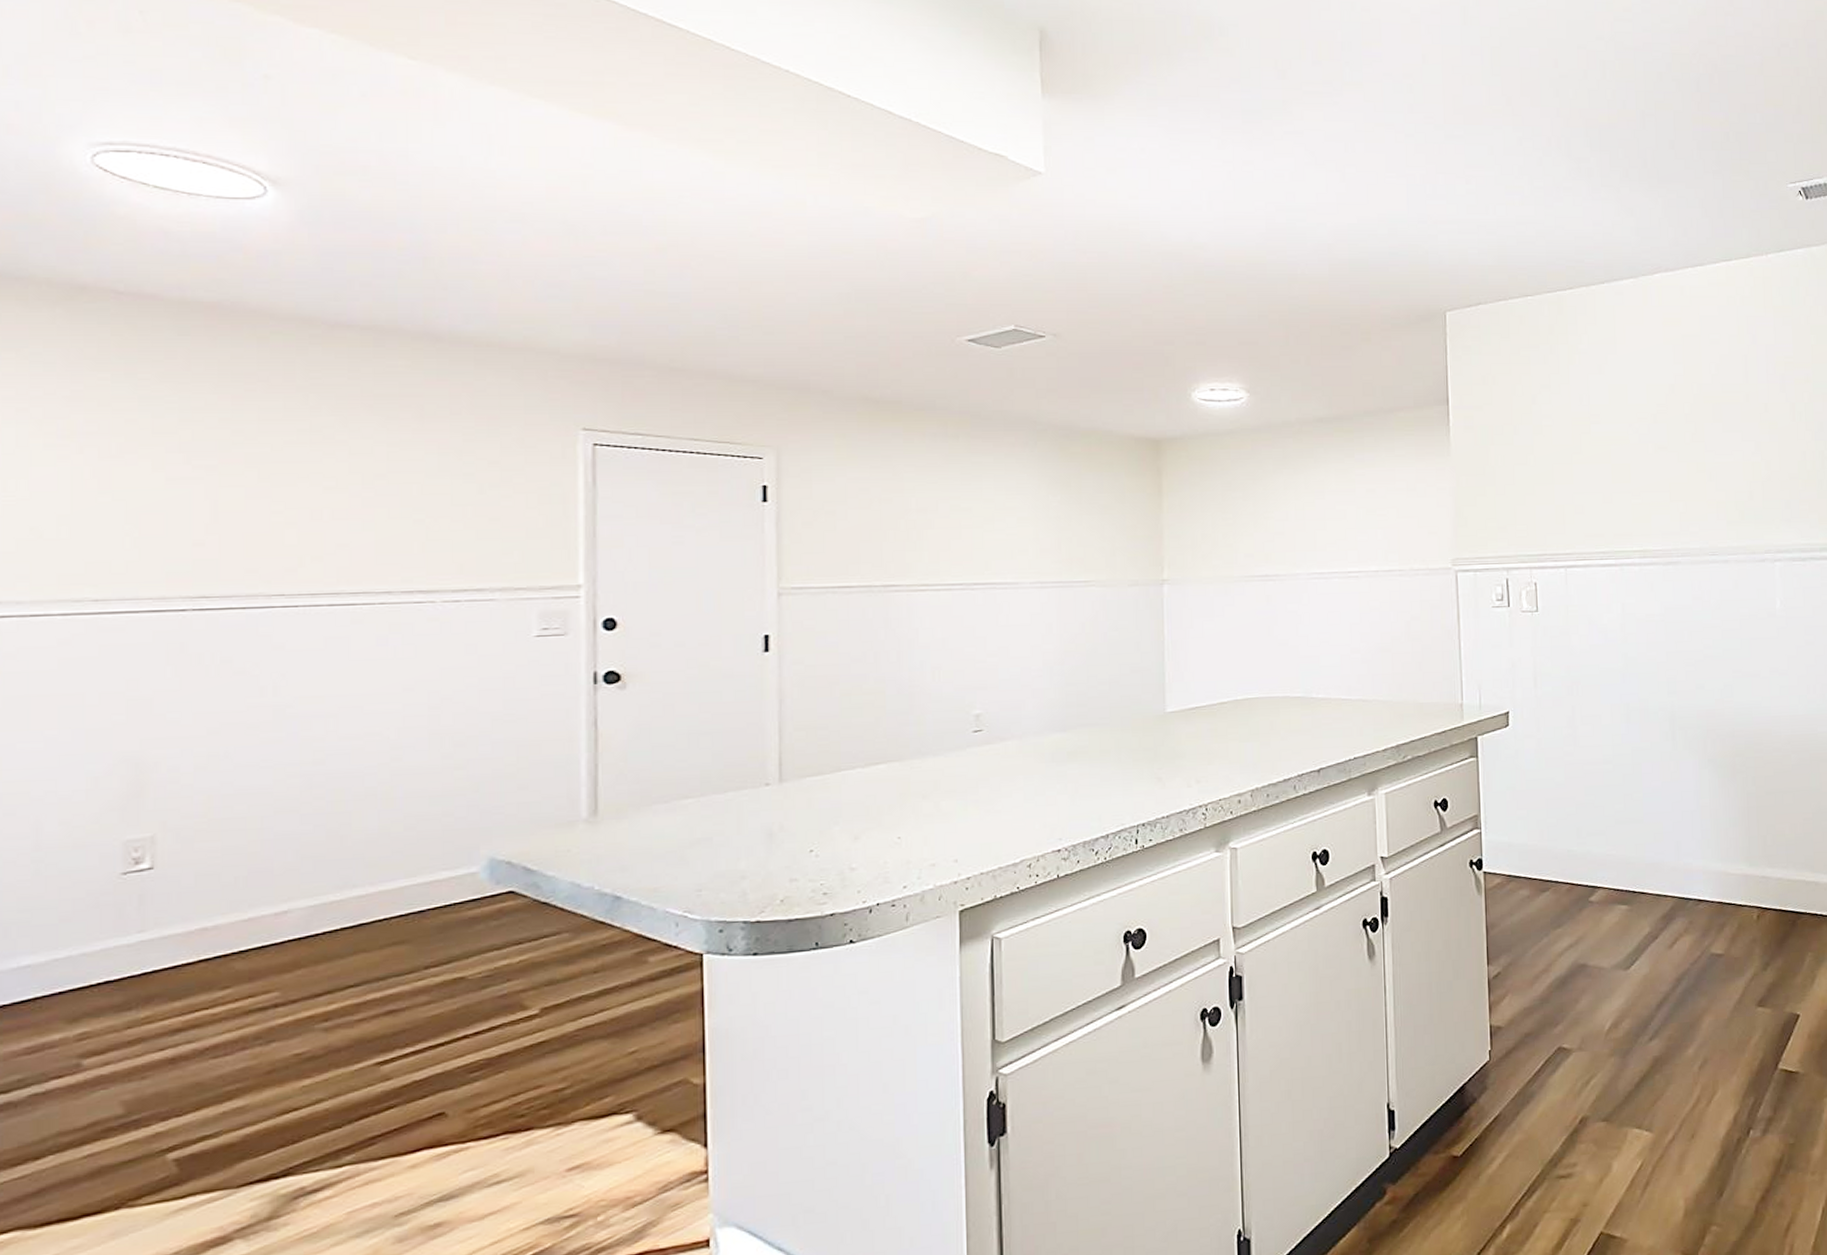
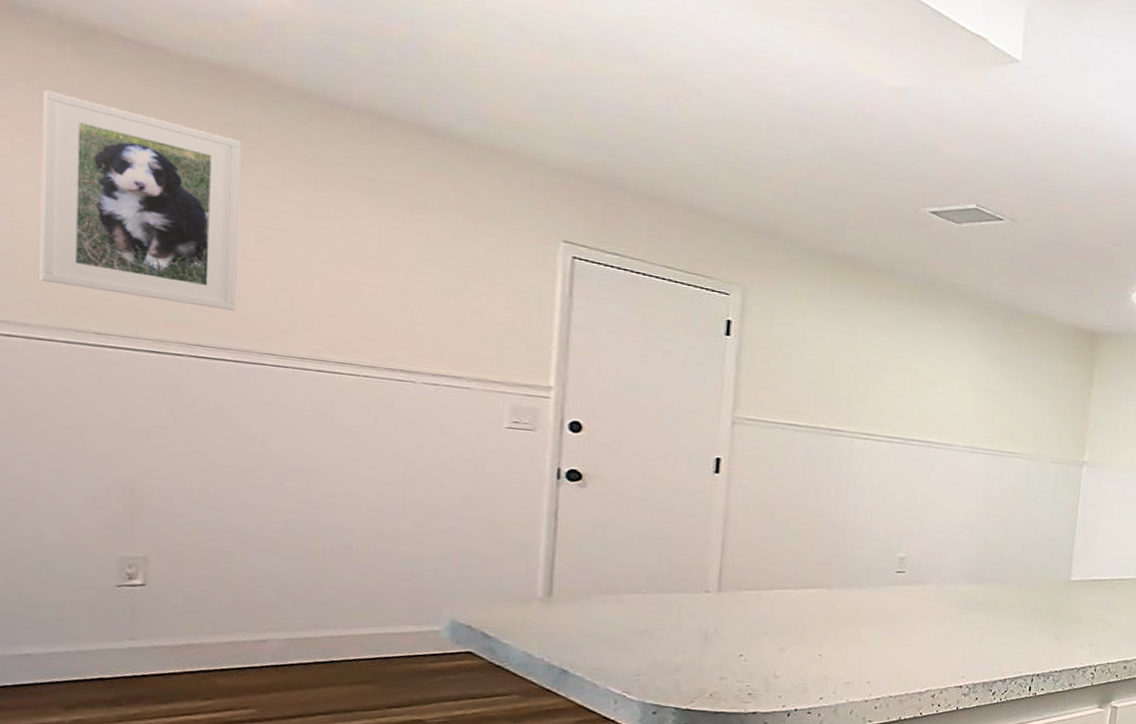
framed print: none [33,356,241,556] -> present [40,90,242,311]

